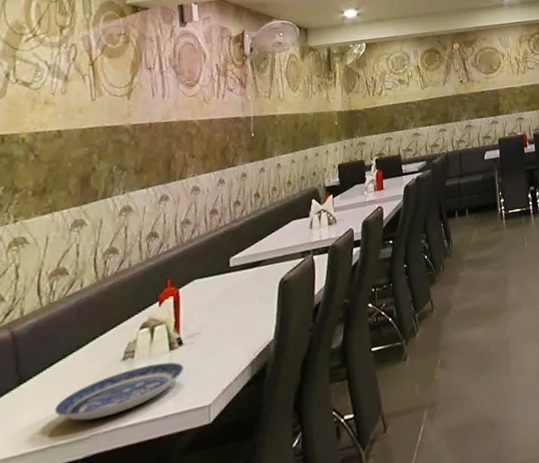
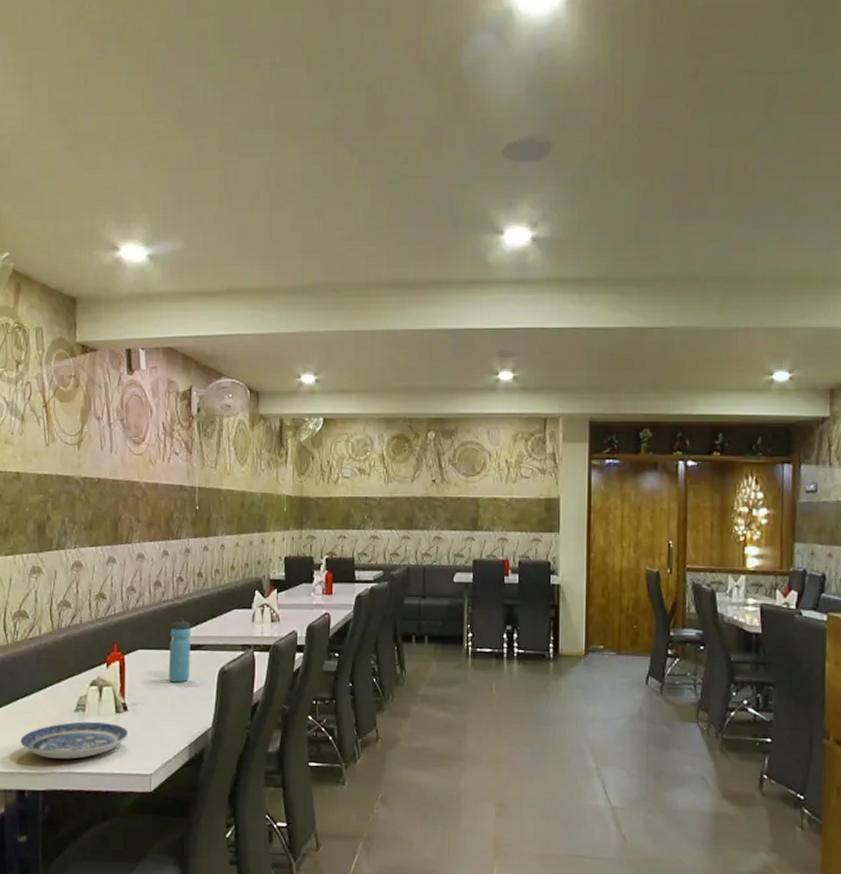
water bottle: none [227,238,250,305] -> present [168,616,191,683]

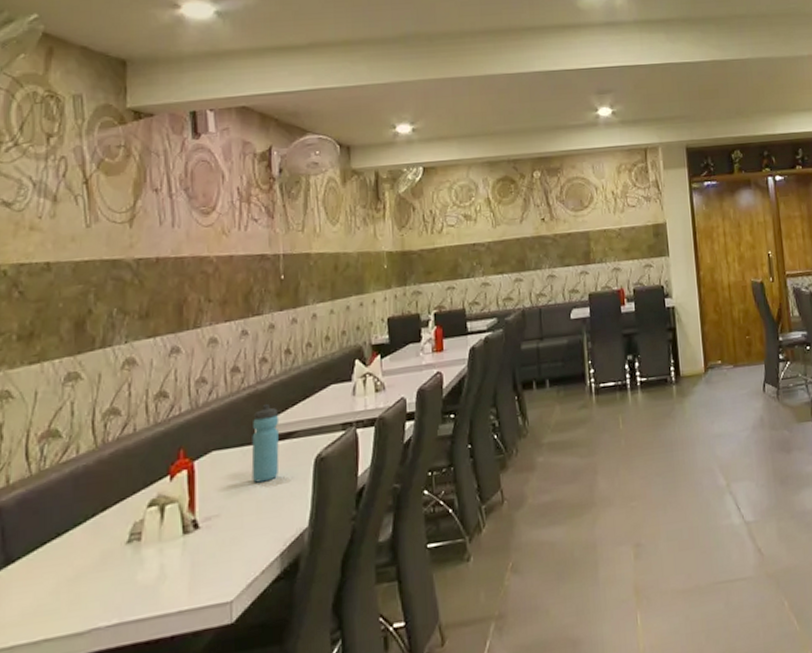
plate: present [20,721,129,759] -> none [49,548,201,612]

